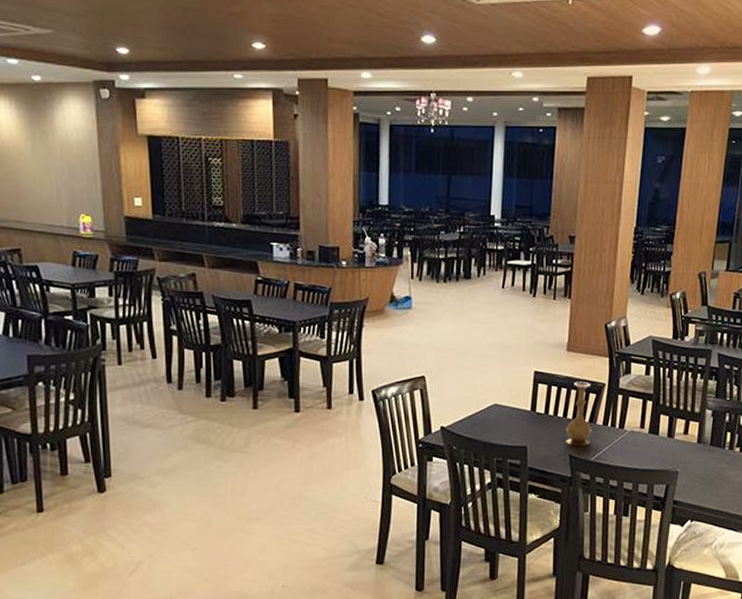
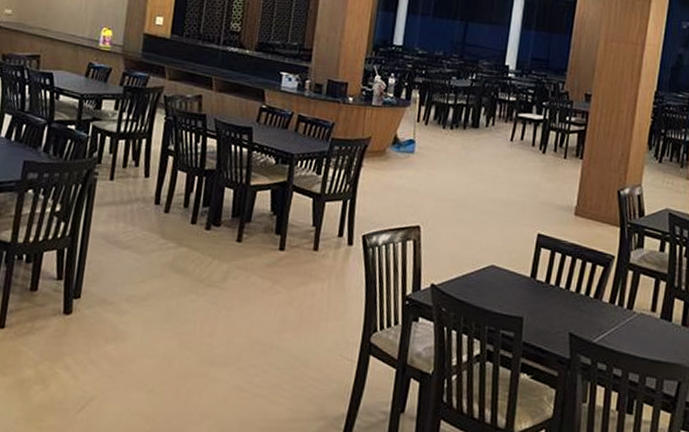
vase: present [566,381,592,446] -> none [567,250,599,325]

